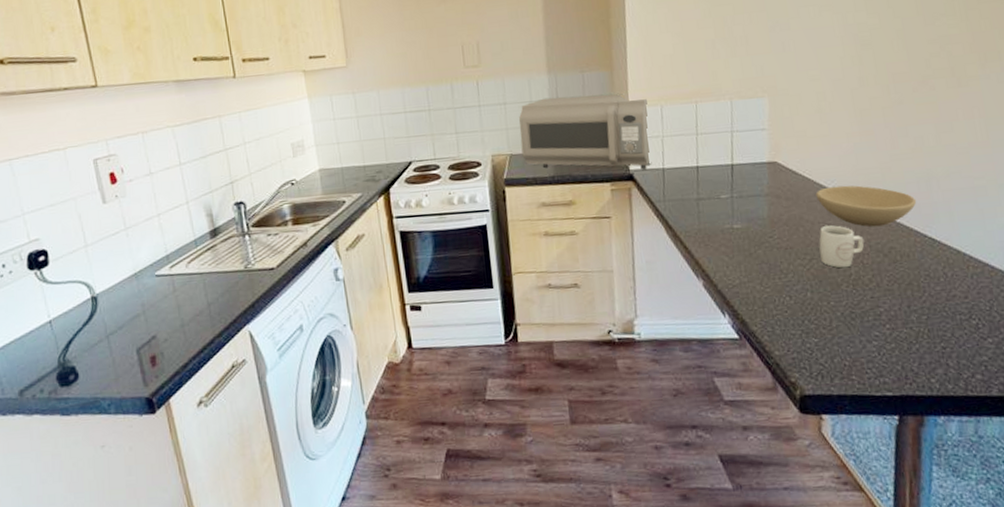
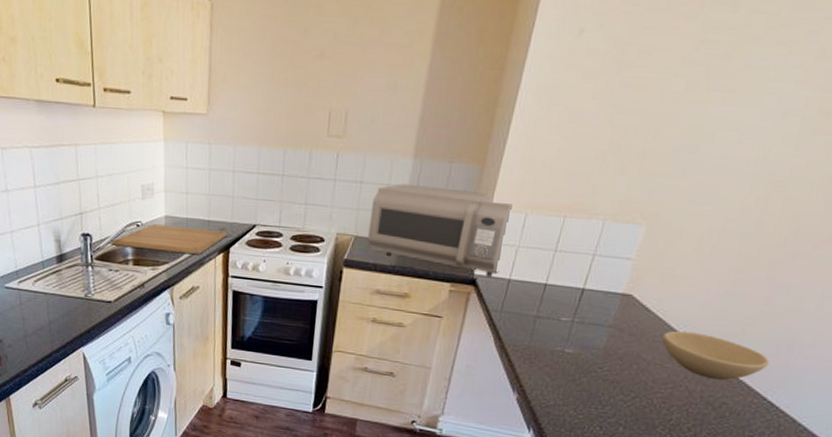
chopping board: none [267,173,386,209] -> present [111,224,228,255]
mug: present [819,225,865,268] -> none [645,368,698,413]

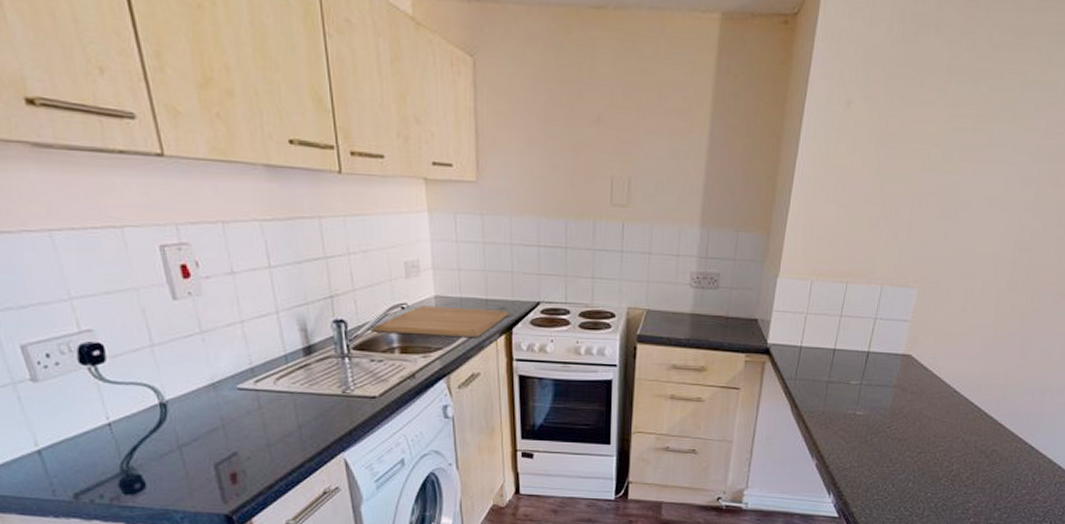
microwave: present [367,183,512,277] -> none [660,254,798,345]
bowl: present [662,331,770,381] -> none [939,386,1028,430]

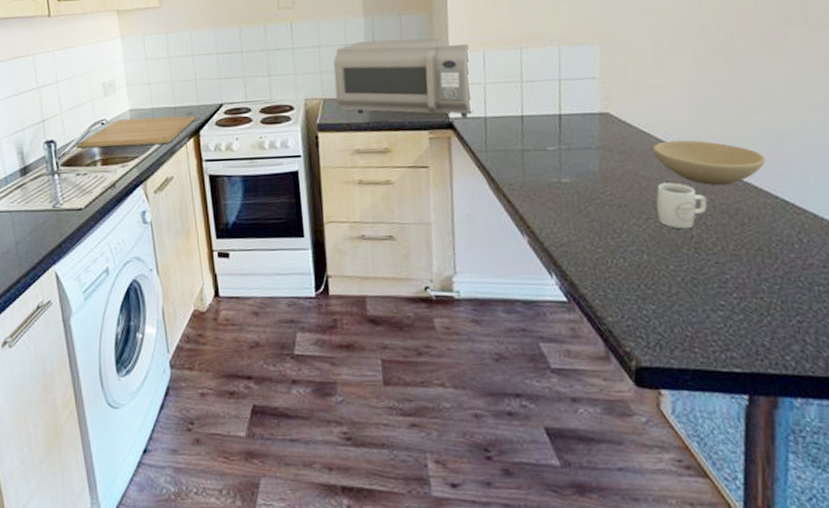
microwave: none [660,254,798,345] -> present [334,38,473,118]
mug: none [929,423,972,464] -> present [656,183,708,230]
bowl: none [939,386,1028,430] -> present [652,139,767,186]

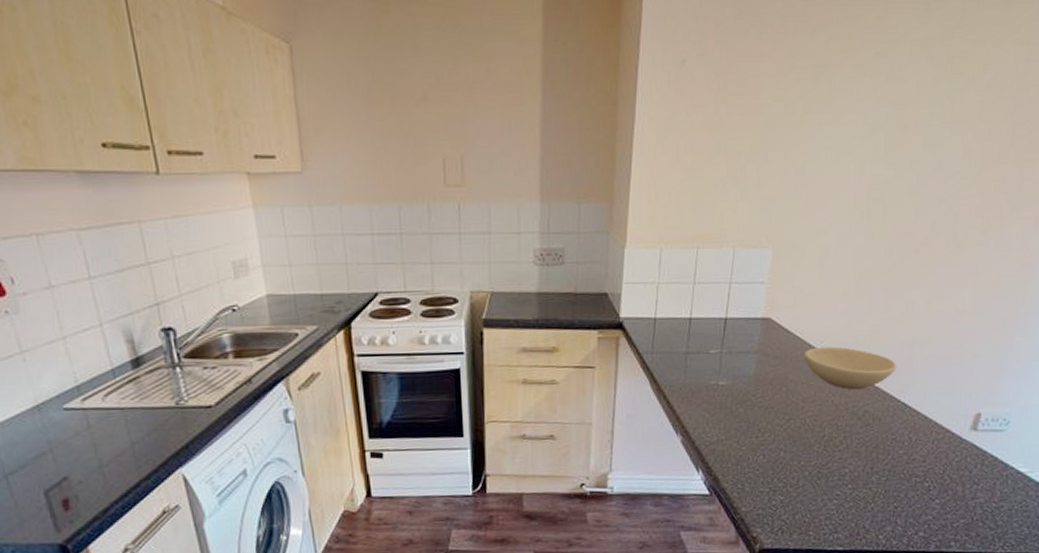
chopping board: present [77,115,196,148] -> none [202,304,347,338]
microwave: present [334,38,473,118] -> none [503,230,646,318]
mug: present [656,183,708,230] -> none [799,387,842,430]

